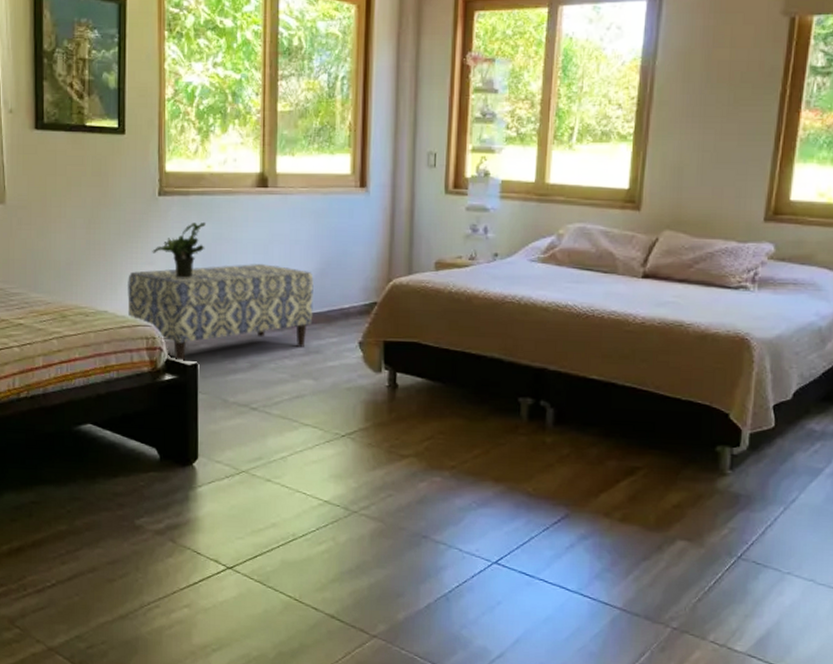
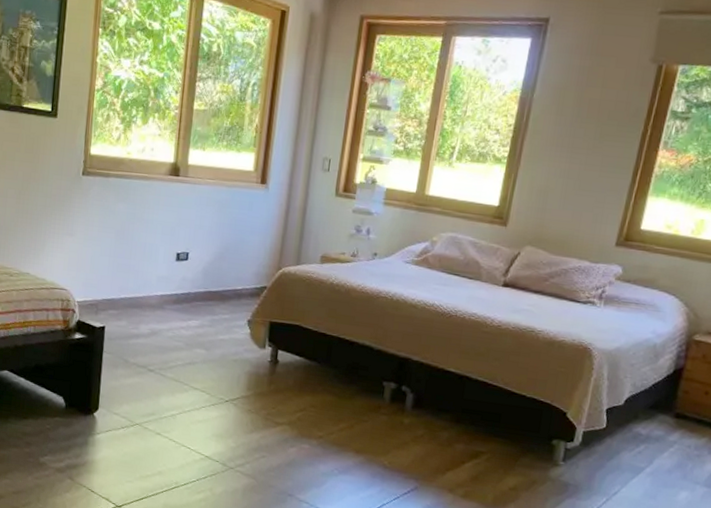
bench: present [127,264,314,361] -> none [47,240,213,323]
potted plant: present [152,222,206,278] -> none [72,201,122,250]

